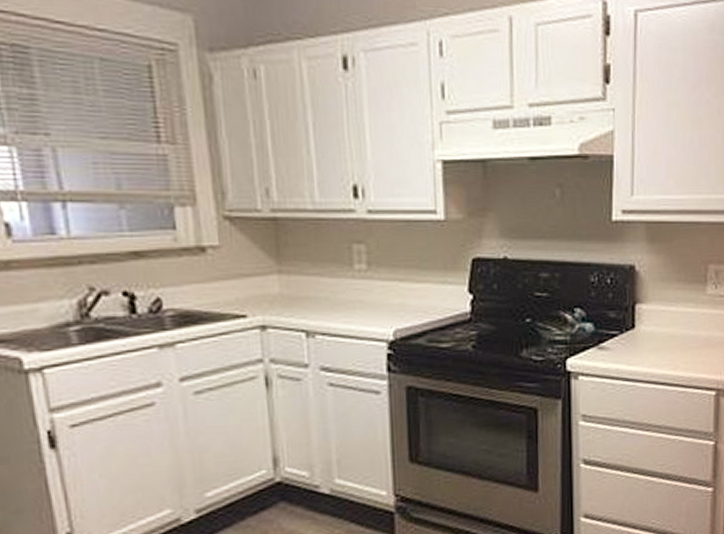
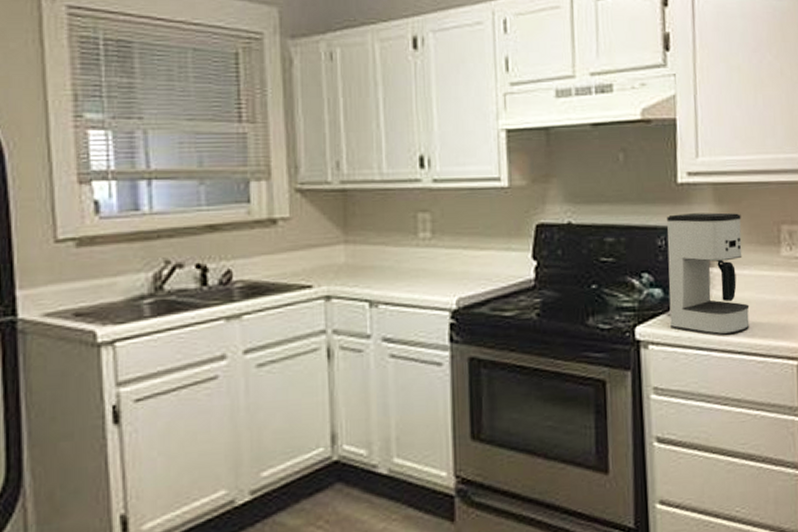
coffee maker: none [599,251,675,368] -> present [667,212,750,335]

